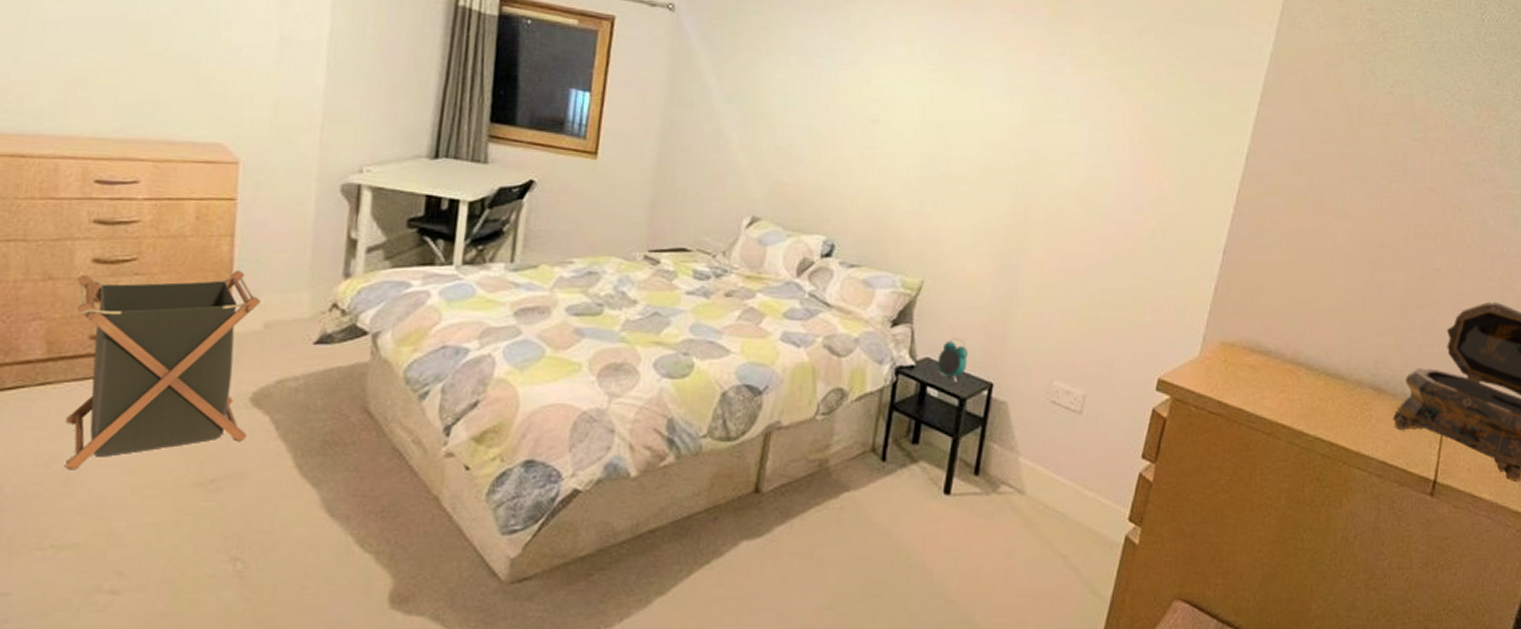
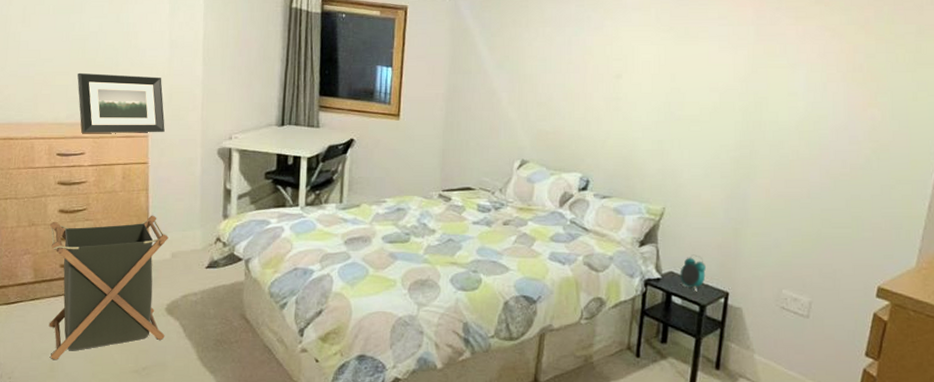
picture frame: none [134,70,265,160] -> present [77,72,165,133]

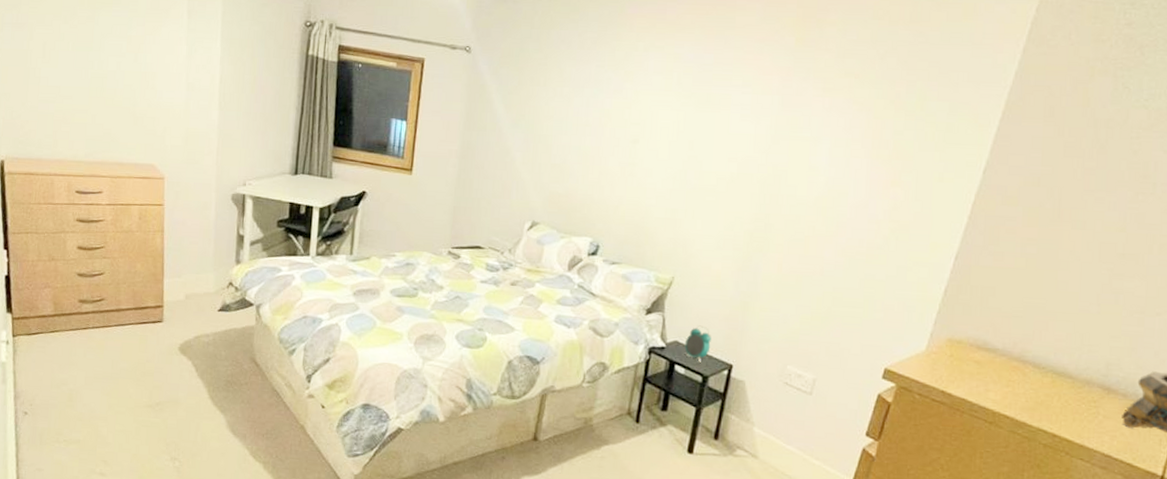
laundry basket: present [48,215,168,360] -> none [67,256,183,391]
picture frame: present [77,72,165,133] -> none [96,111,181,176]

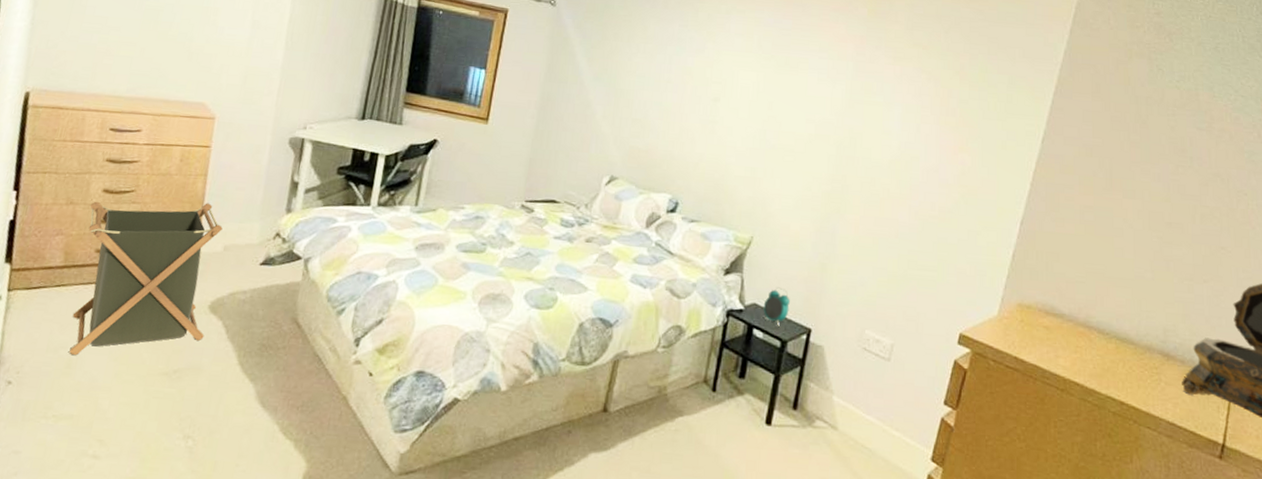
laundry basket: none [67,256,183,391] -> present [69,201,223,356]

